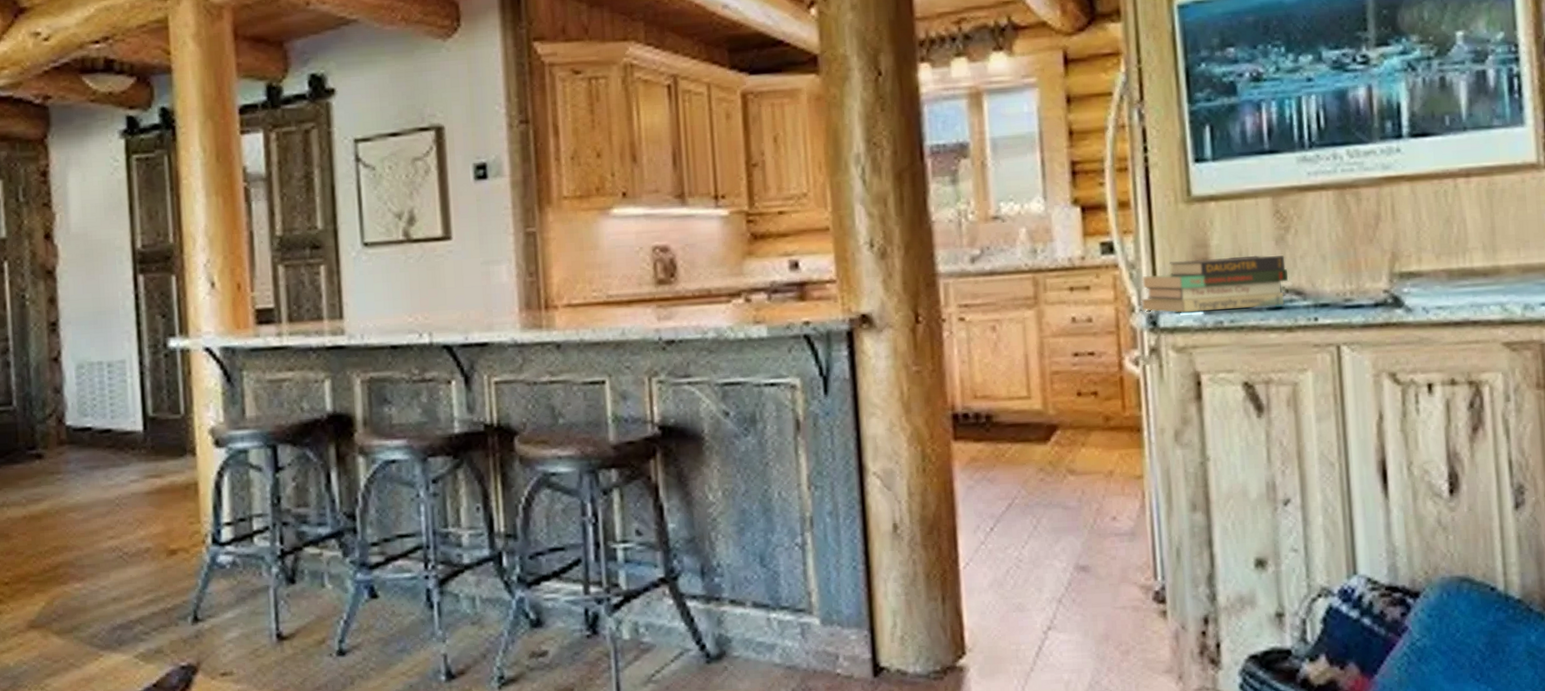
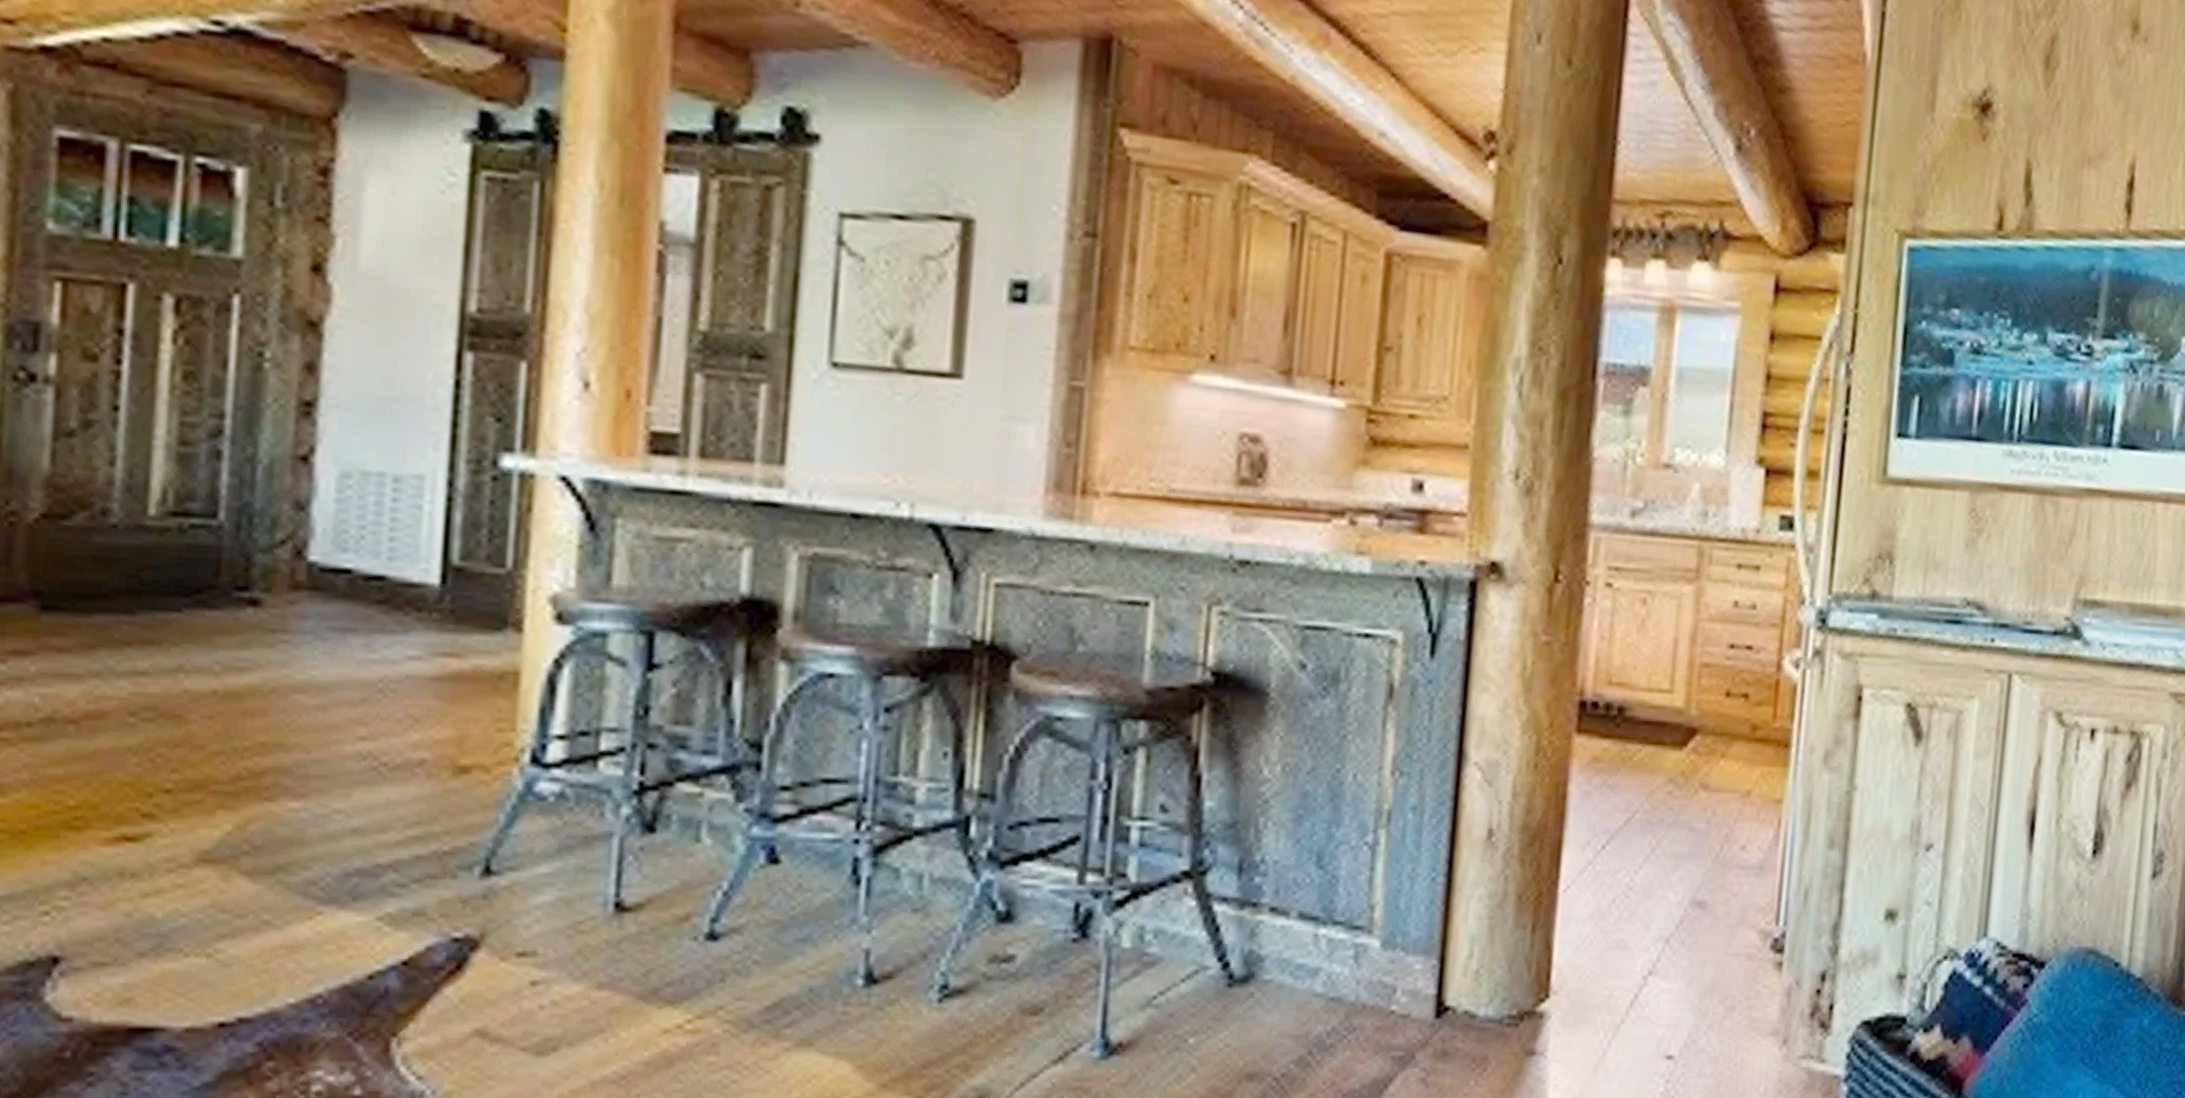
books: present [1141,255,1288,313] -> none [1812,550,1972,619]

